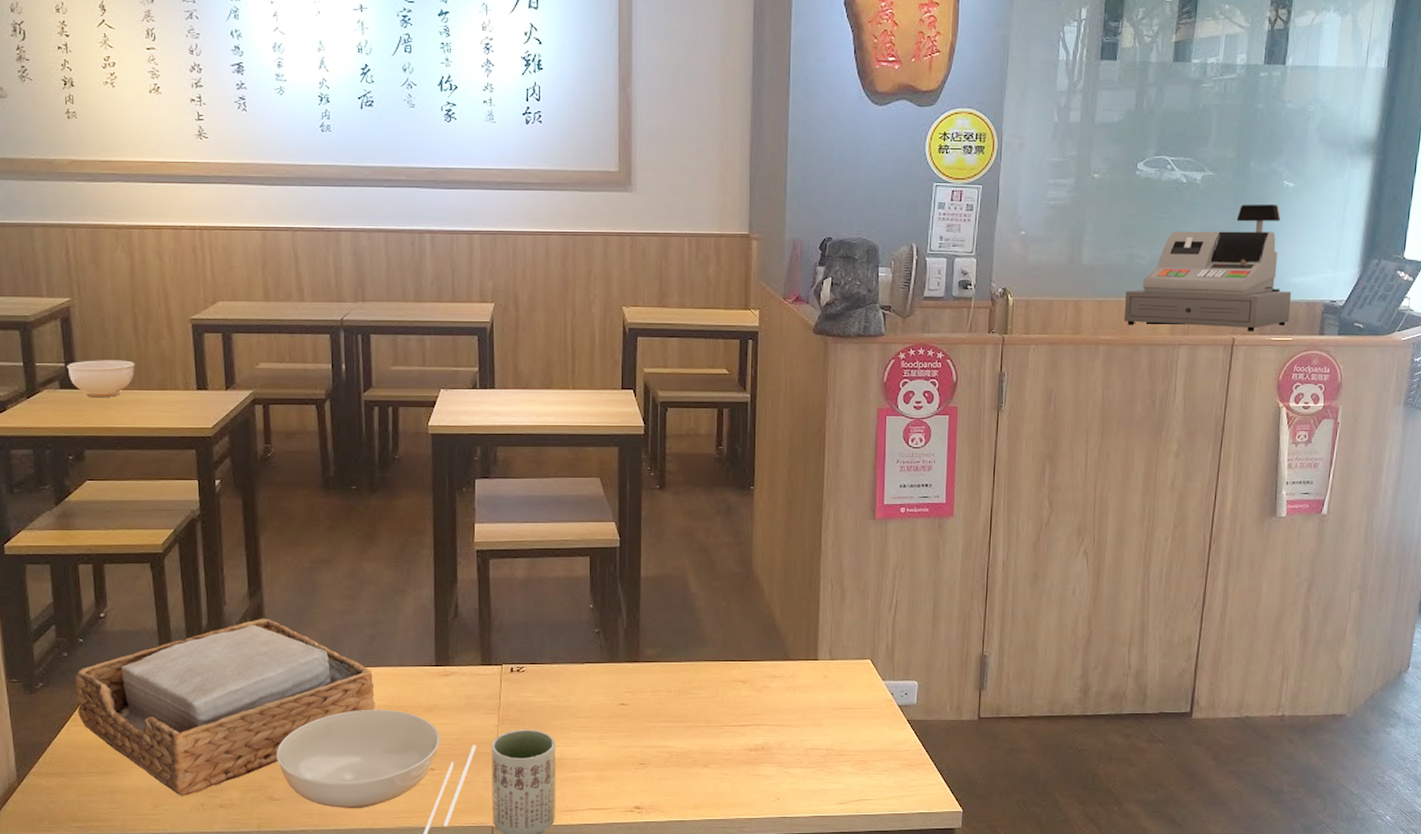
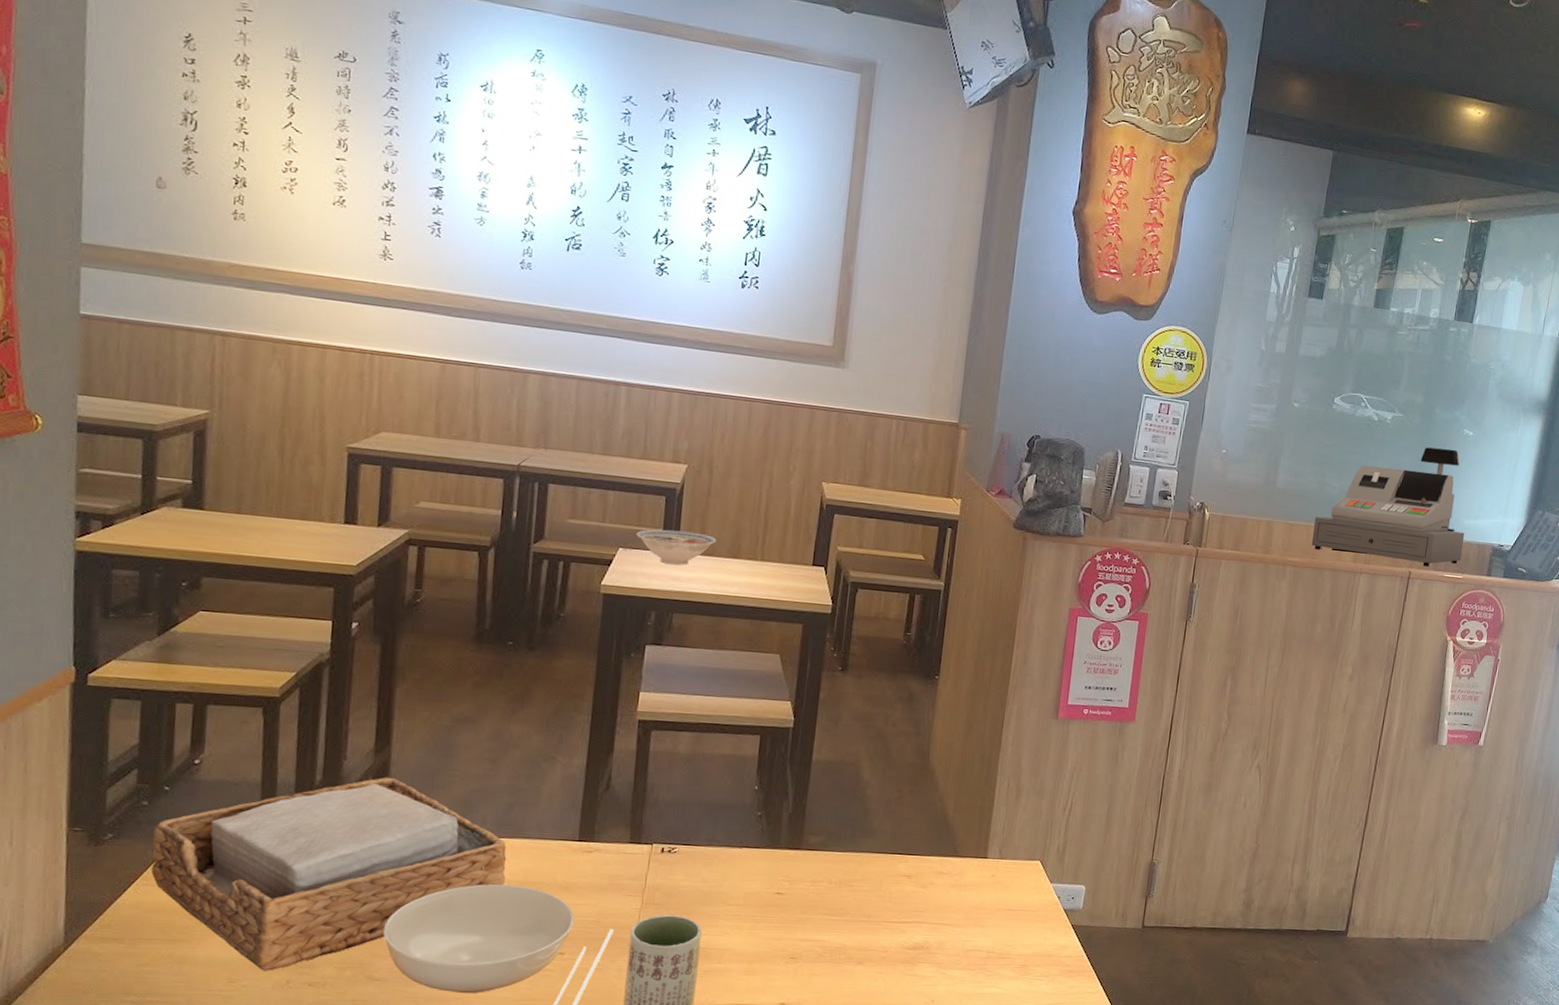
soup bowl: present [67,360,135,398] -> none [194,480,276,522]
soup bowl: none [455,367,530,401] -> present [636,529,717,566]

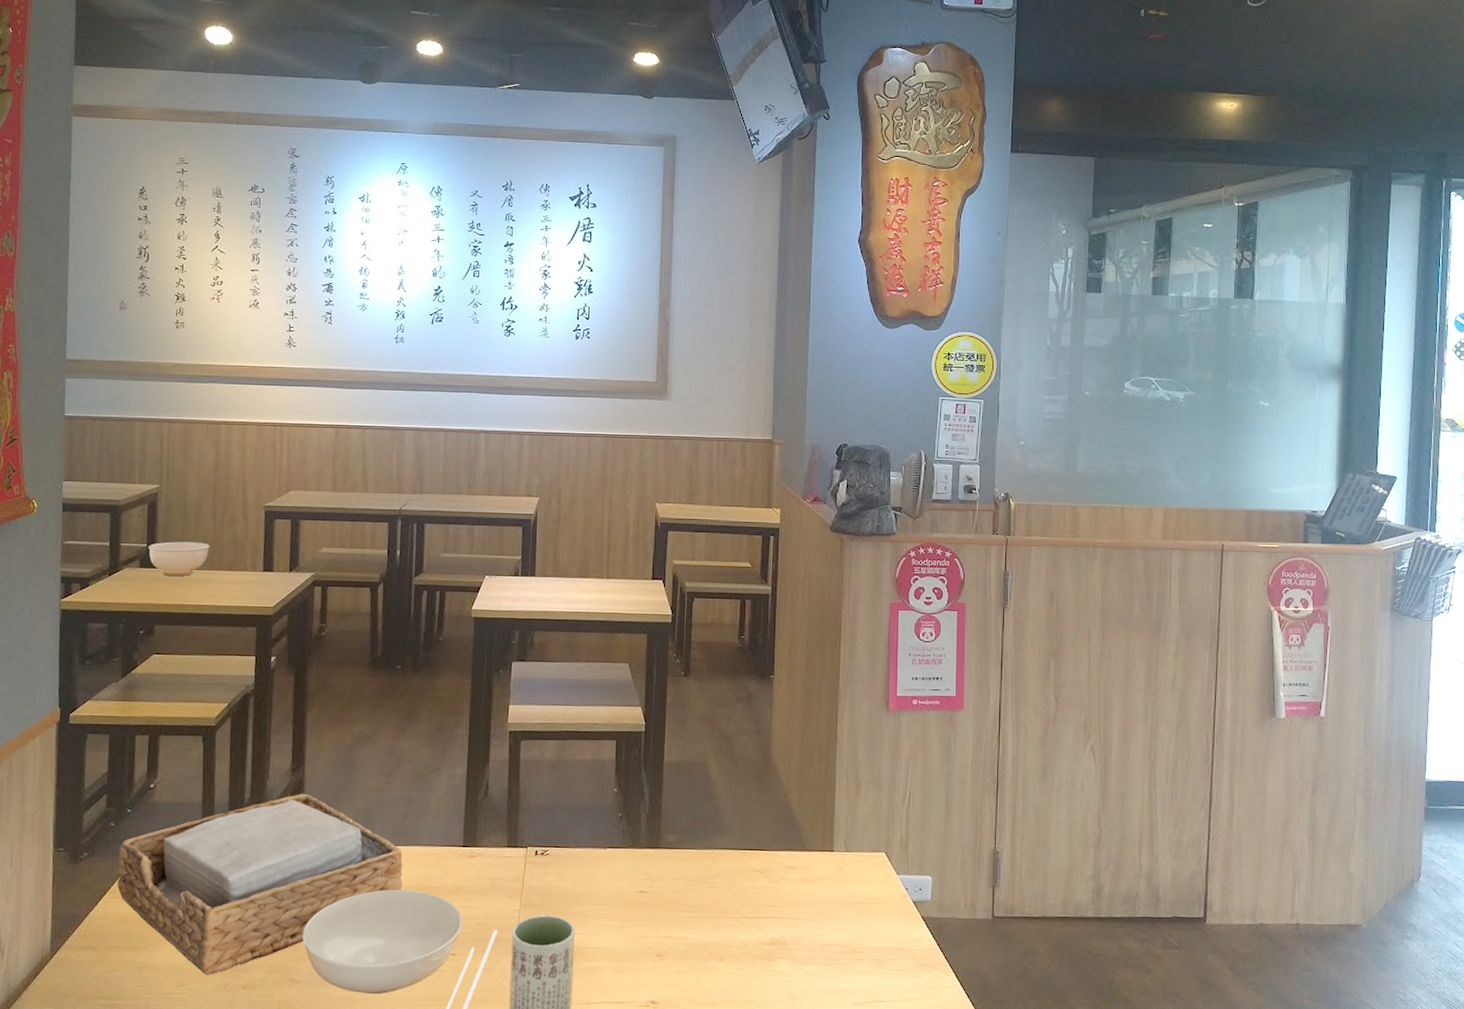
soup bowl: none [194,480,276,522] -> present [149,541,210,577]
soup bowl: present [636,529,717,566] -> none [499,556,568,588]
cash register: present [1311,447,1465,567] -> none [1118,421,1275,538]

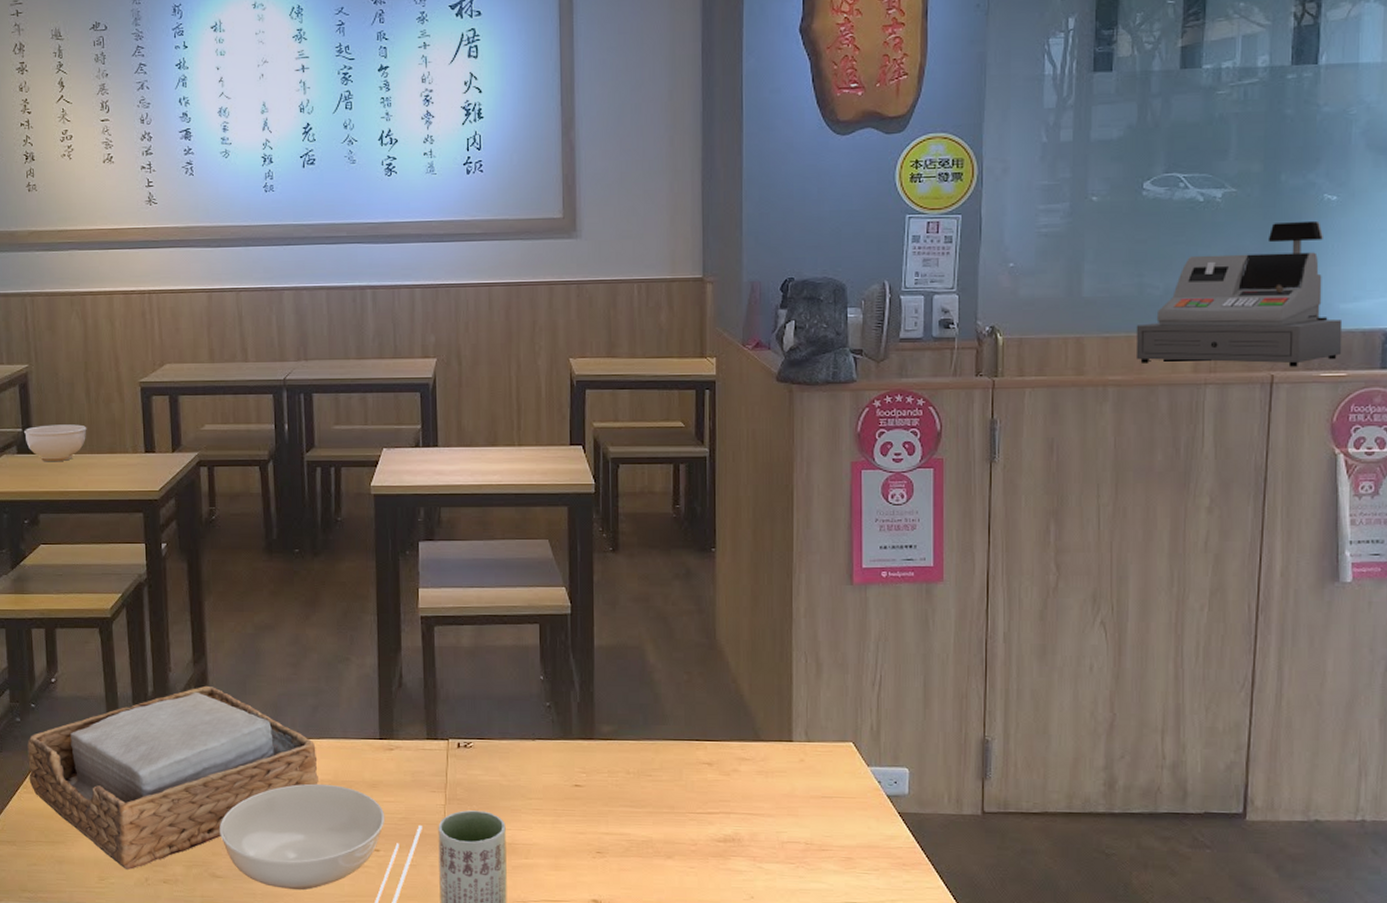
cash register: none [1118,421,1275,538] -> present [1135,220,1343,367]

